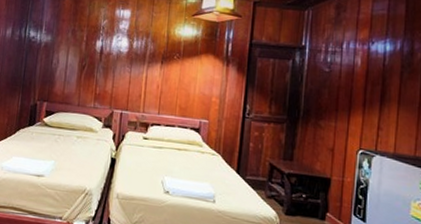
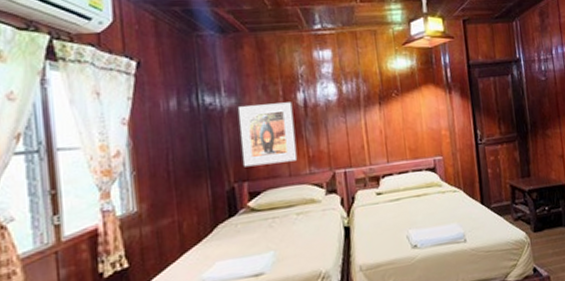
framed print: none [47,43,92,95] -> present [239,102,298,167]

